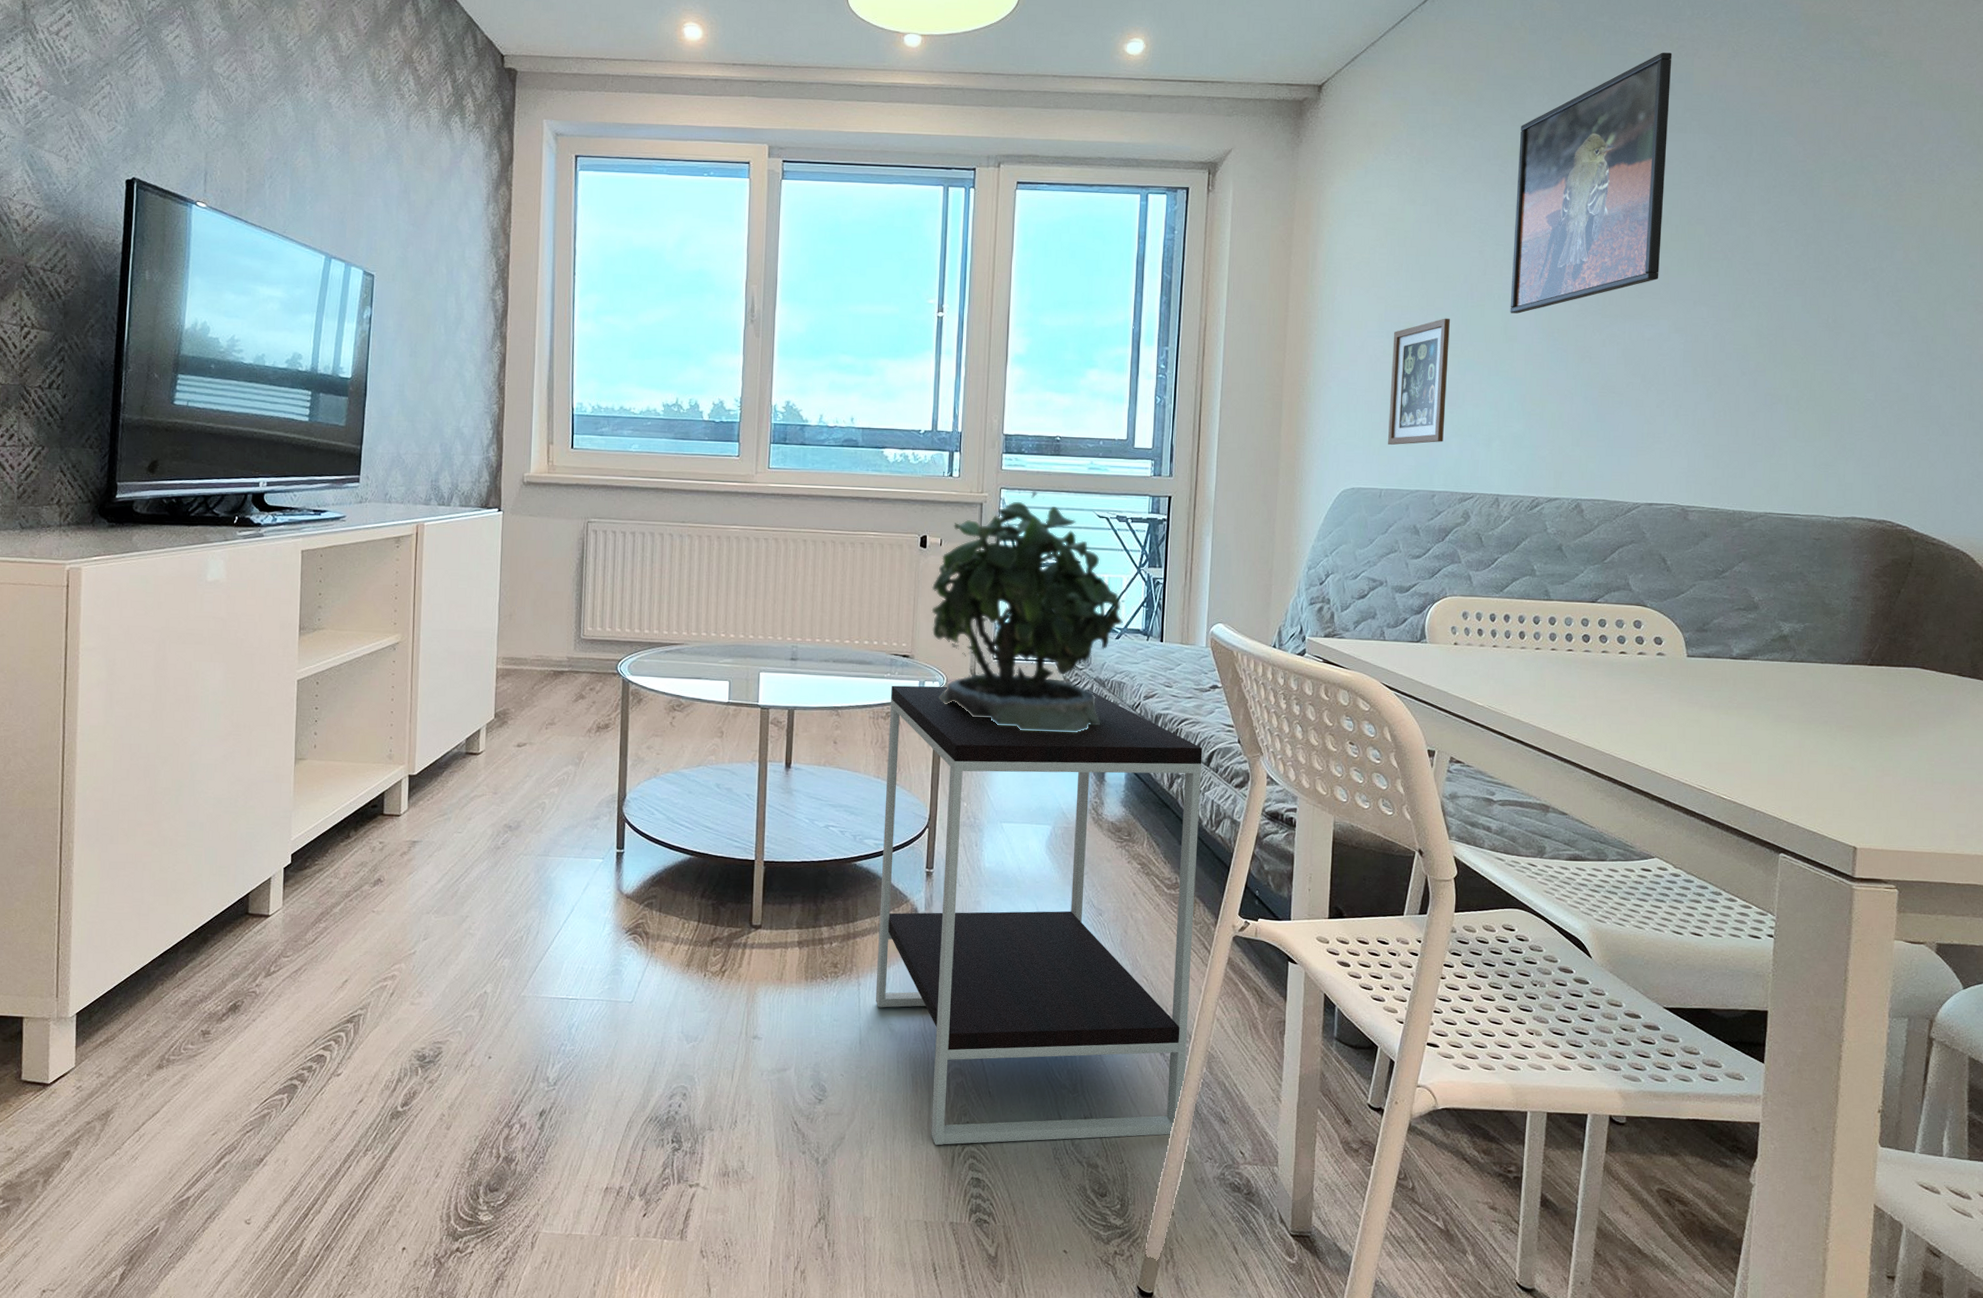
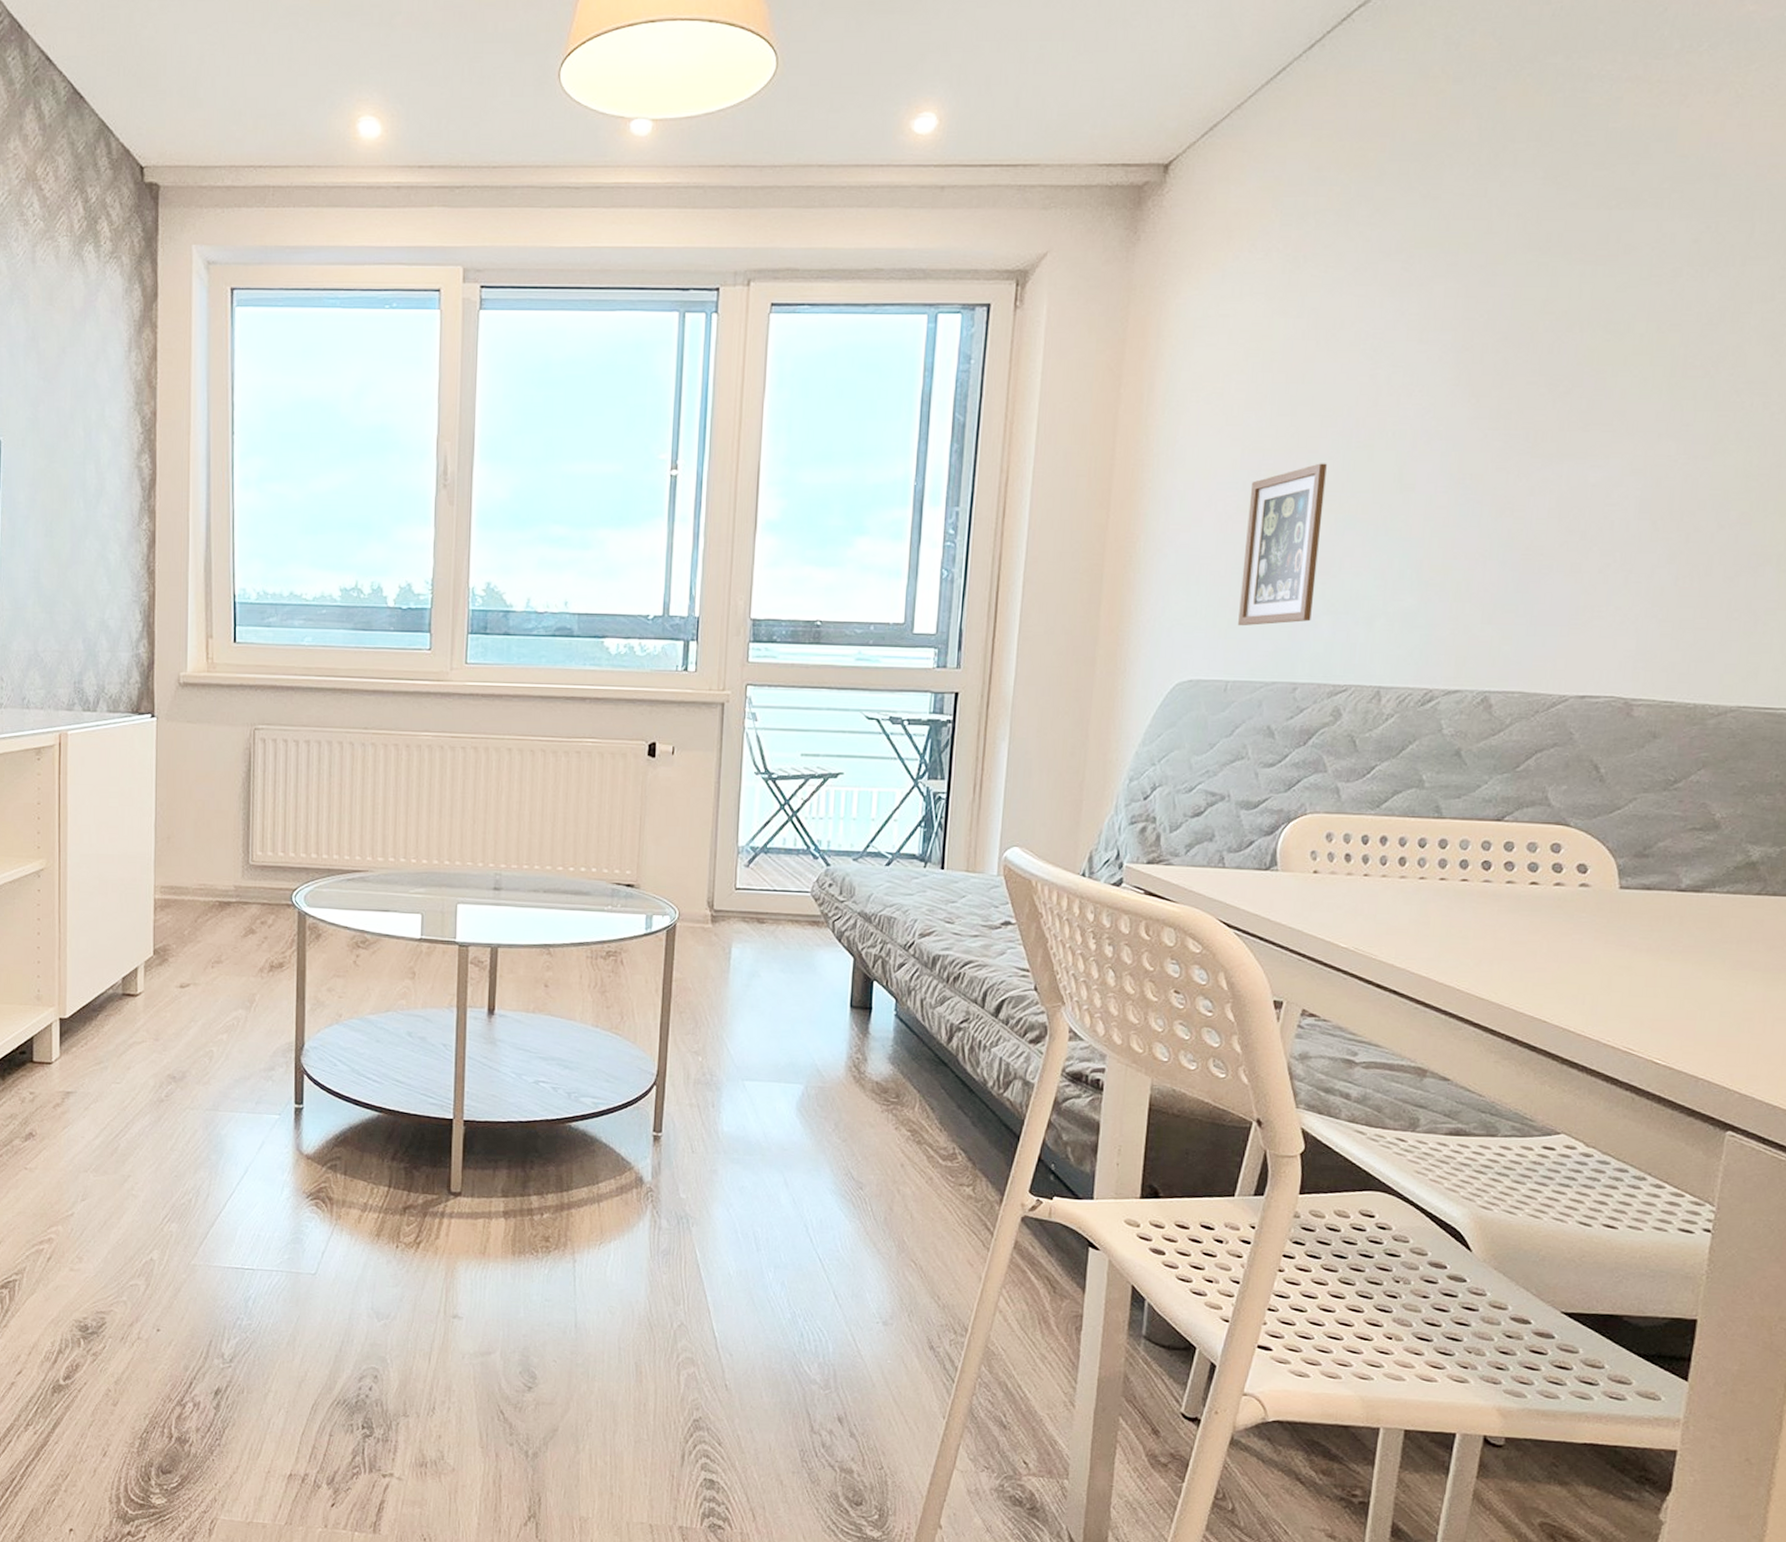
side table: present [875,685,1203,1145] -> none [593,920,990,1442]
potted plant: present [931,490,1123,733] -> none [661,687,895,977]
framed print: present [1510,52,1672,314] -> none [1407,101,1650,455]

